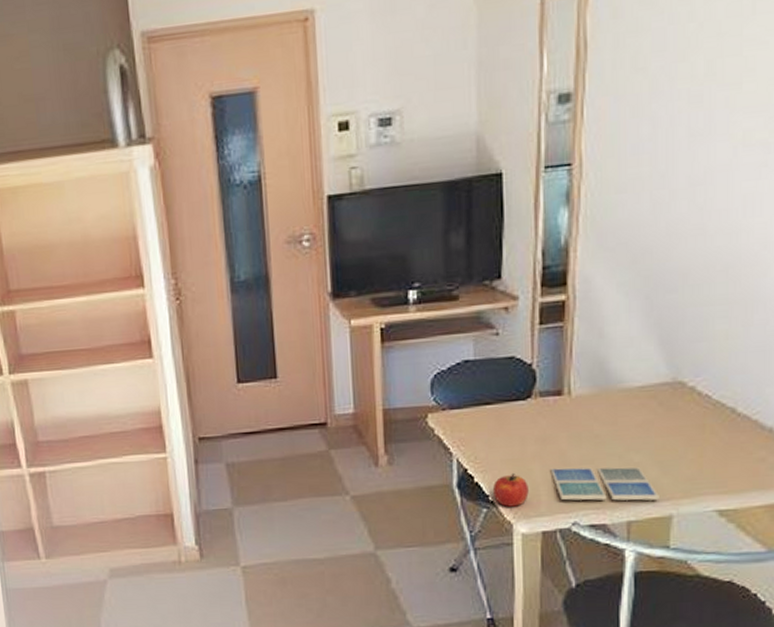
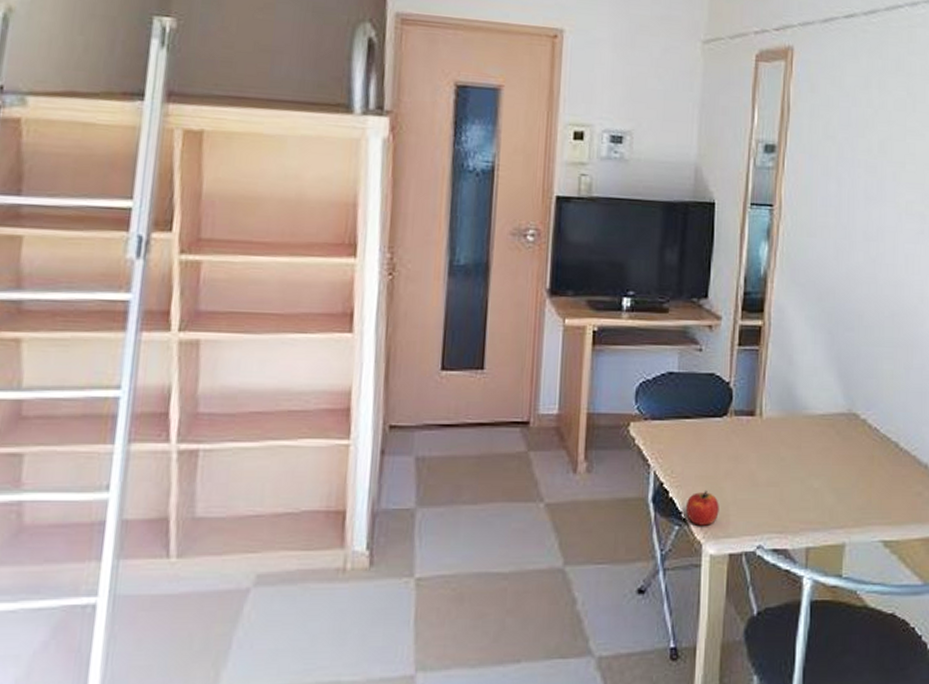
drink coaster: present [550,467,659,501] -> none [740,488,834,527]

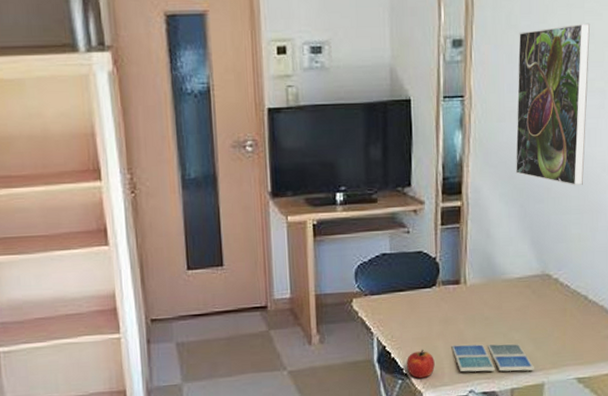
drink coaster: none [740,488,834,527] -> present [451,343,534,372]
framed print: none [824,142,912,316] -> present [515,23,591,186]

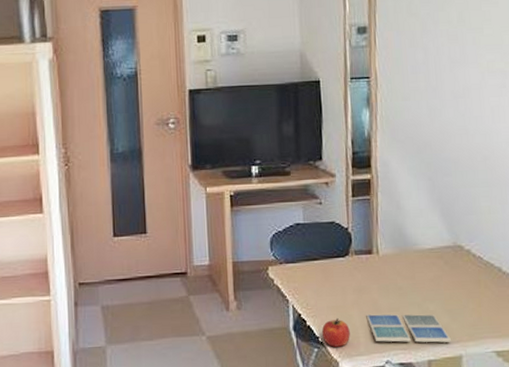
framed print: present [515,23,591,186] -> none [419,10,490,160]

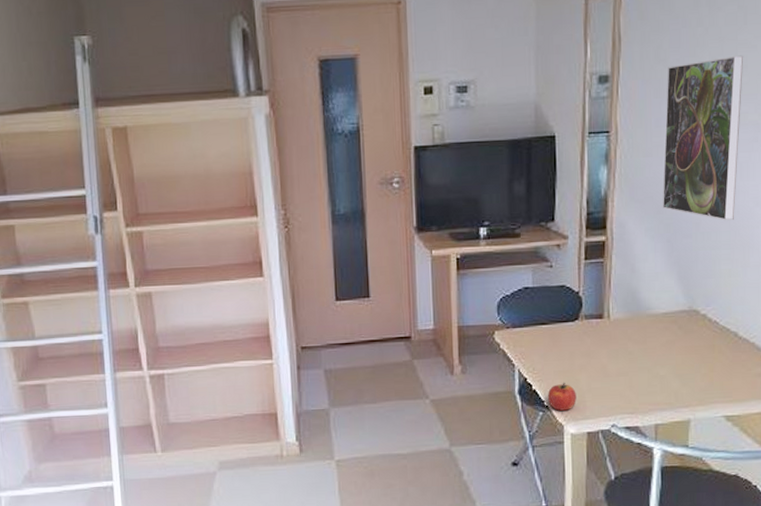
drink coaster: present [366,314,451,343] -> none [594,378,680,407]
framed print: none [419,10,490,160] -> present [662,55,744,221]

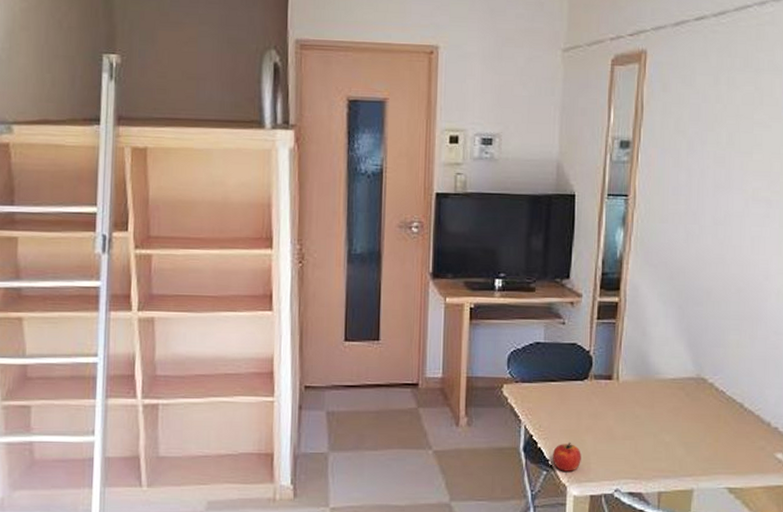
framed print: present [662,55,744,221] -> none [675,133,759,292]

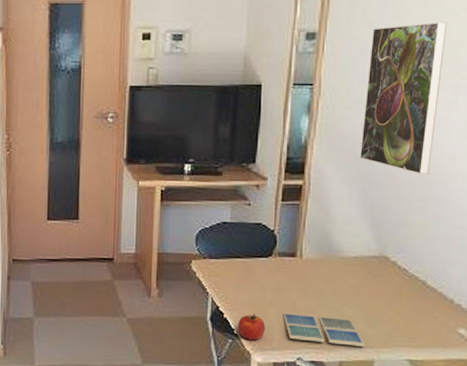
drink coaster: none [599,441,684,475] -> present [283,313,365,347]
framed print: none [675,133,759,292] -> present [359,21,448,175]

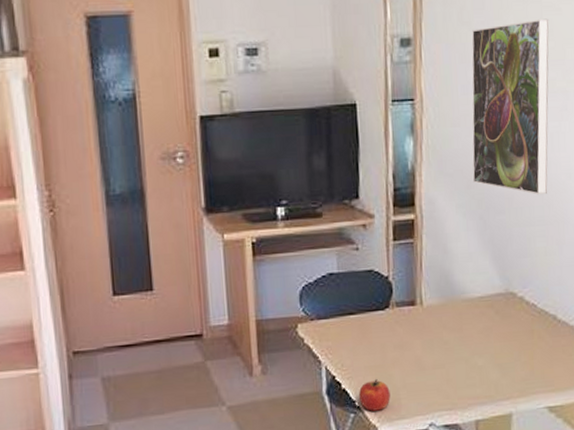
drink coaster: present [283,313,365,347] -> none [408,370,501,403]

